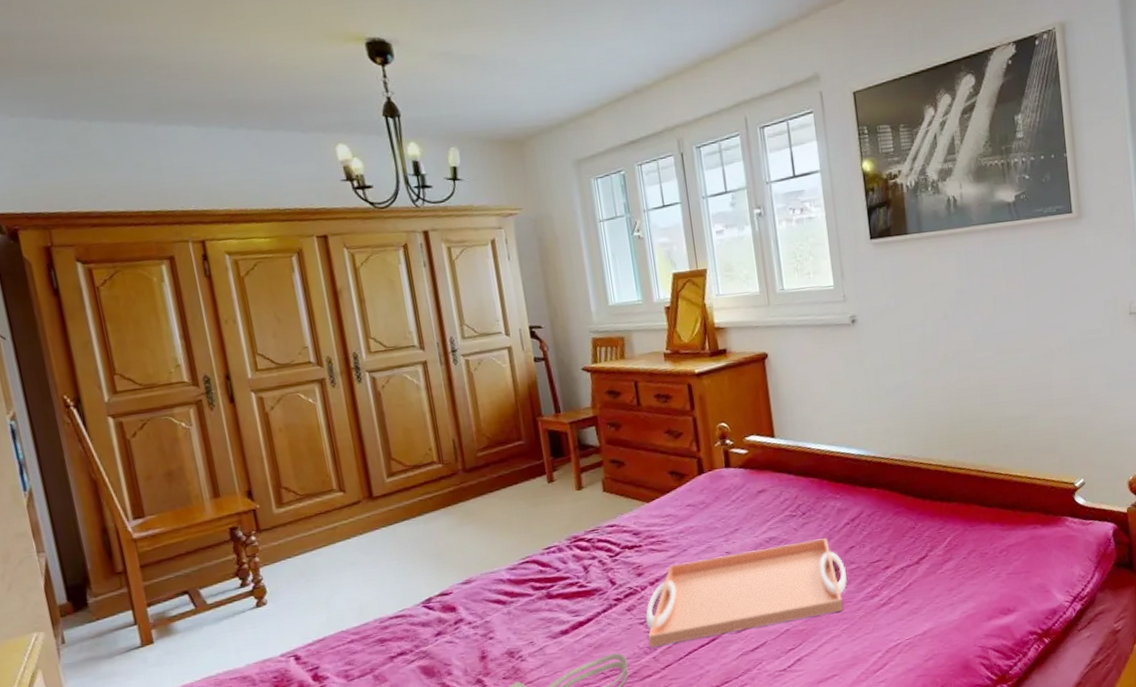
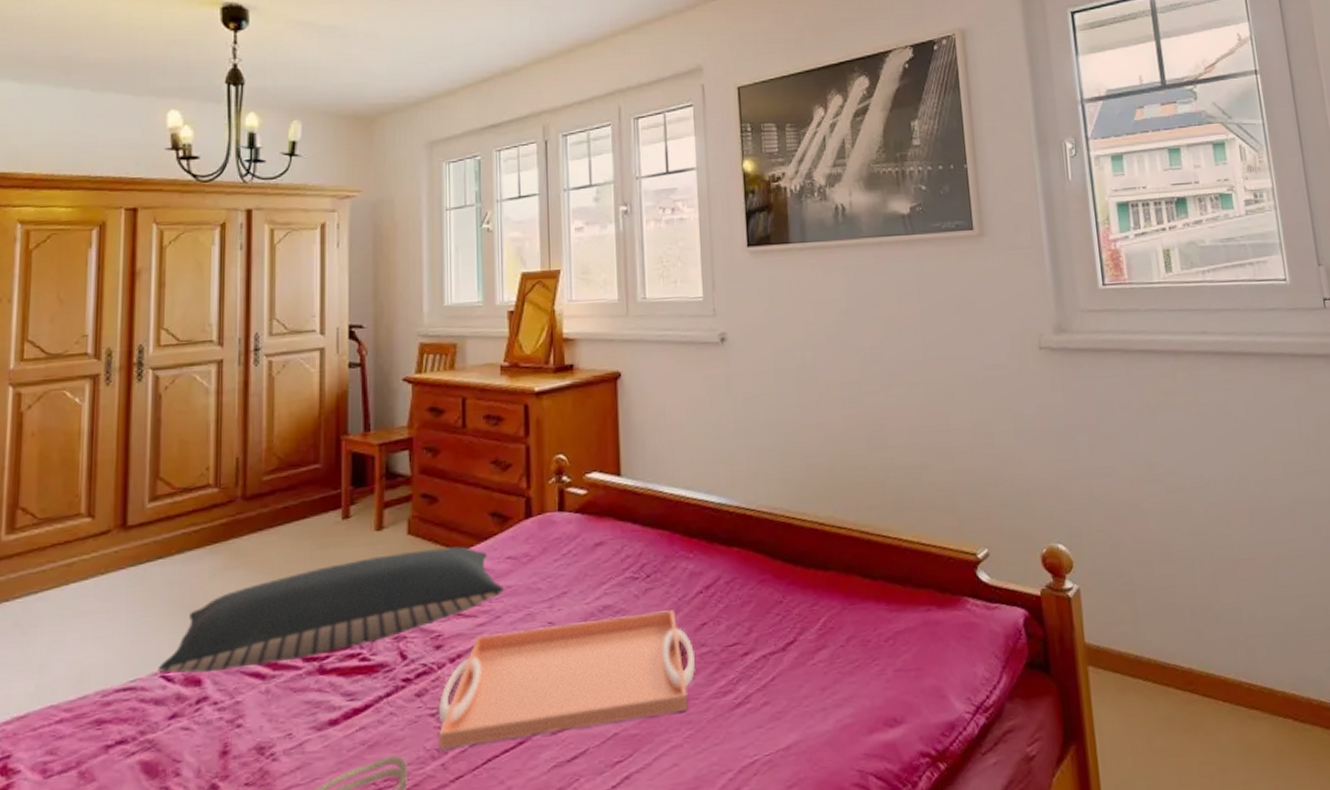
pillow: none [419,499,687,604] -> present [158,546,504,673]

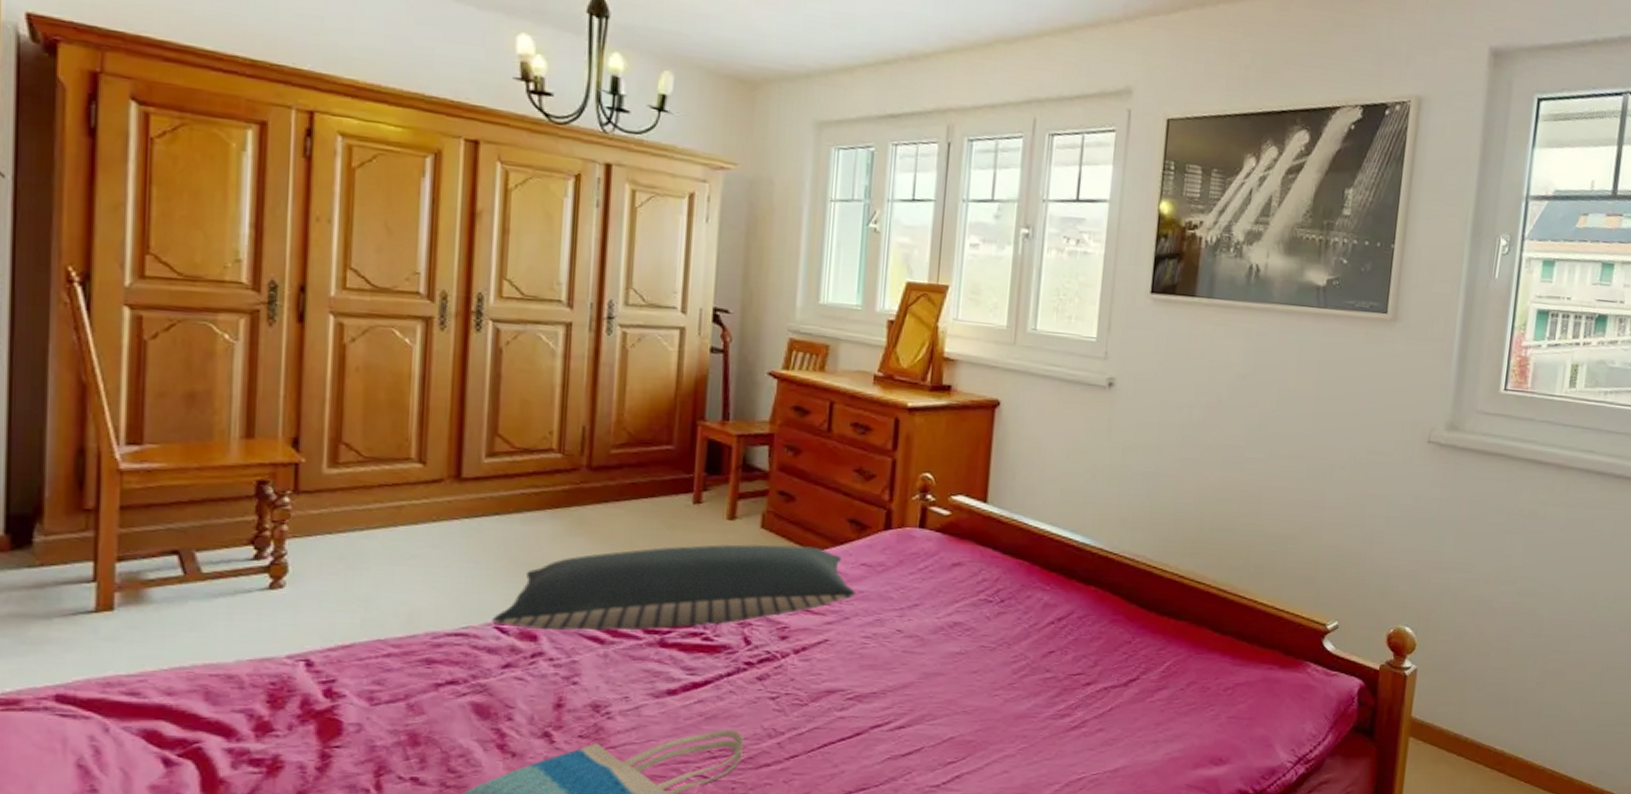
serving tray: present [438,609,695,750] -> none [775,633,1038,731]

